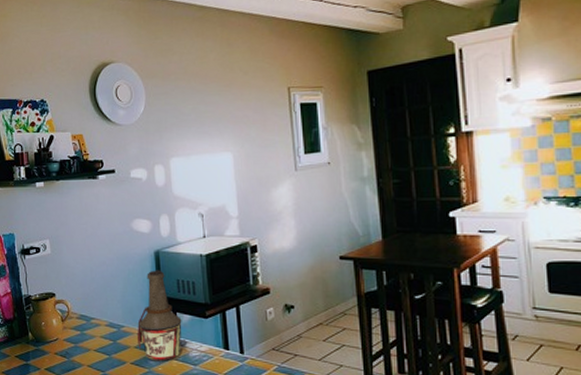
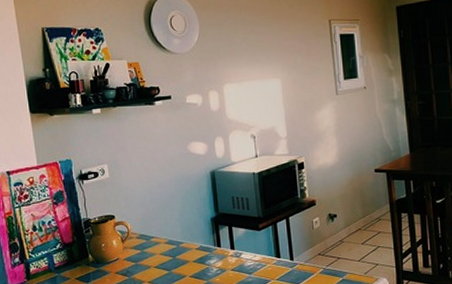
bottle: present [136,270,182,362] -> none [195,188,237,273]

